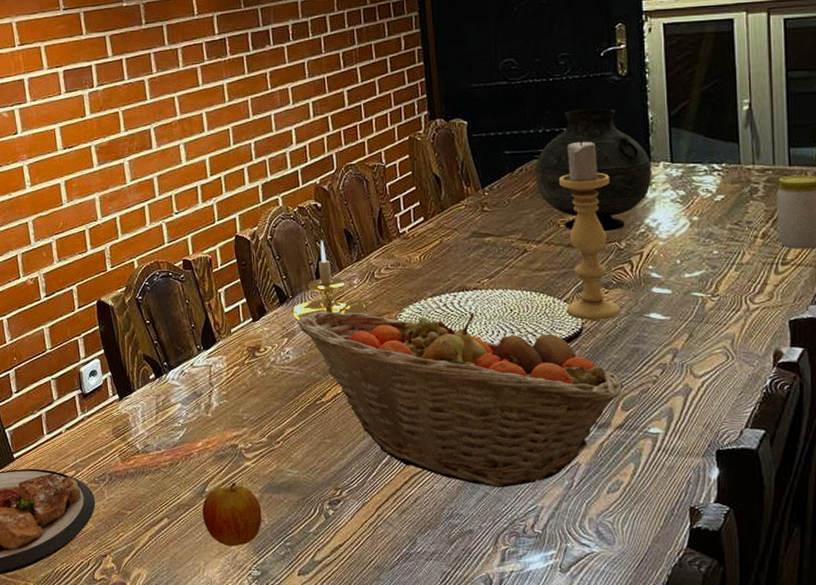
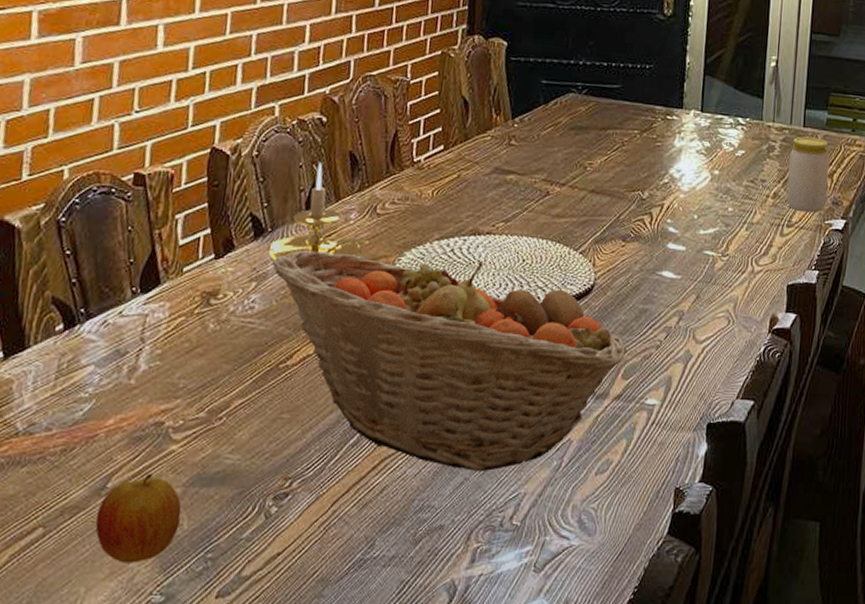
vase: present [535,109,652,231] -> none [569,45,684,179]
candle holder: present [559,140,620,320] -> none [581,77,643,276]

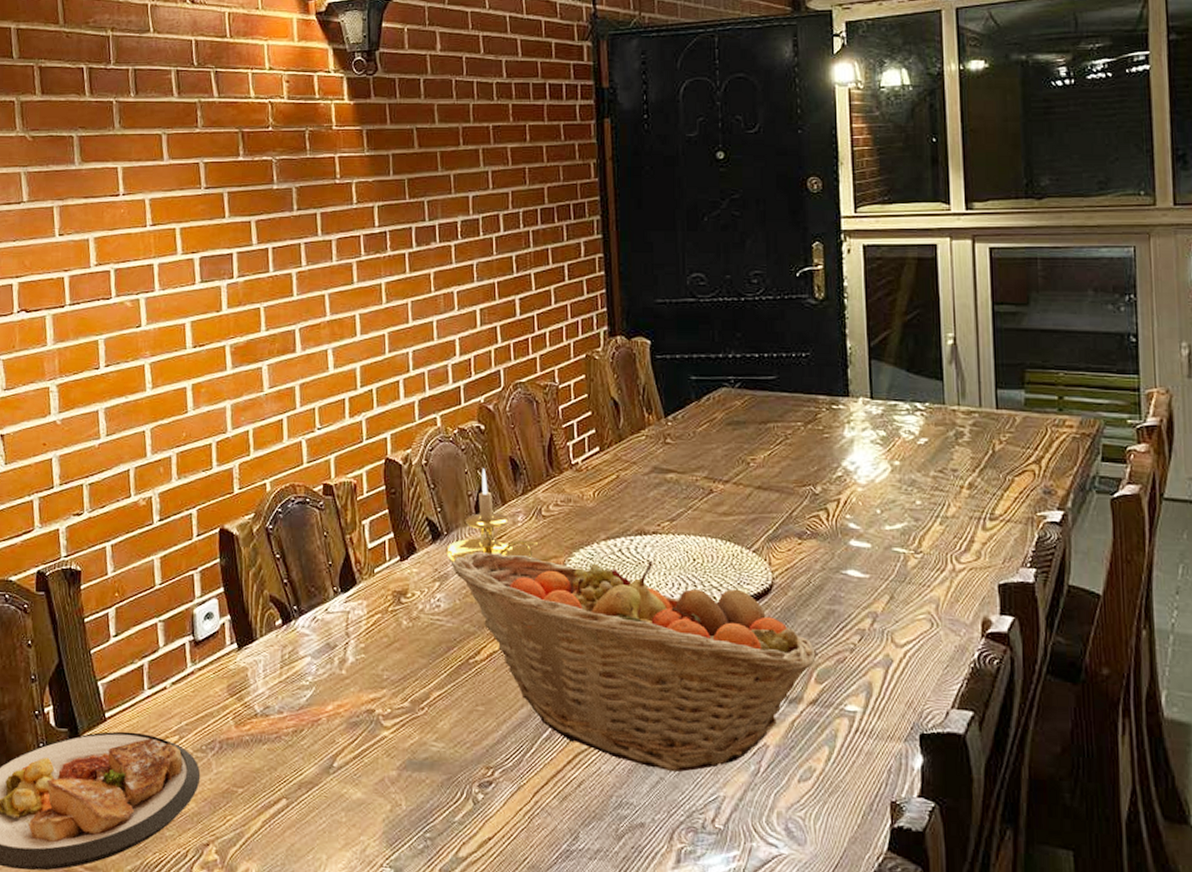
apple: present [95,473,182,563] -> none [329,756,399,837]
jar: present [786,136,830,213] -> none [984,419,1036,504]

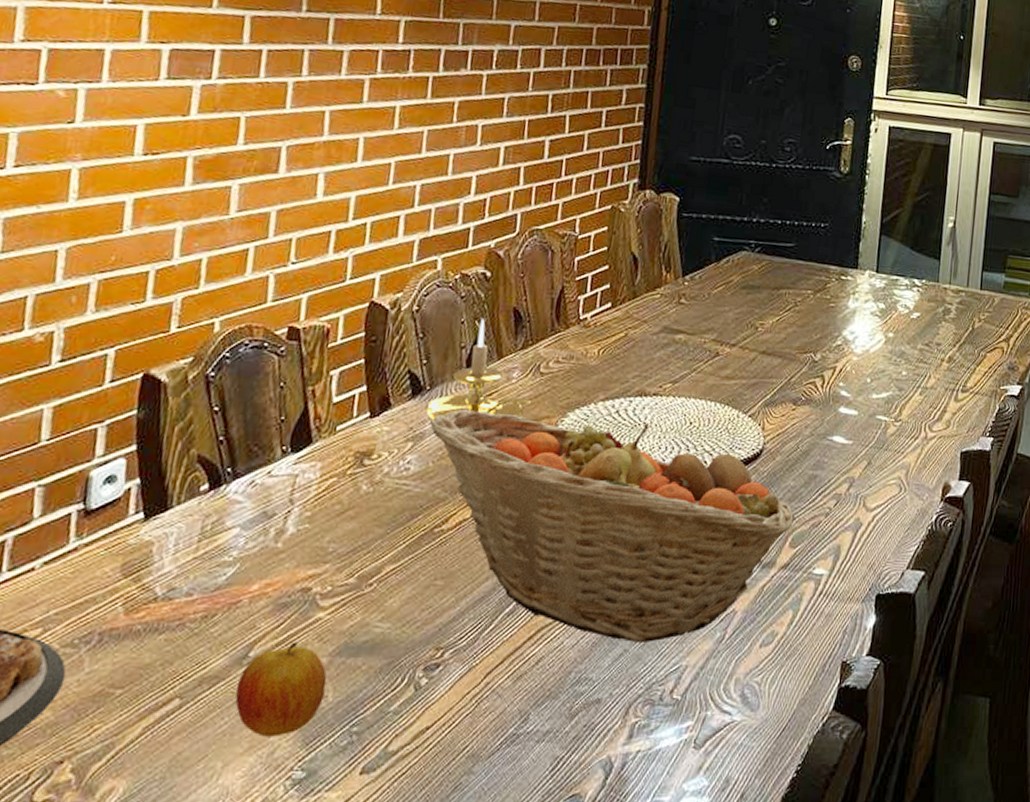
apple: none [329,756,399,837] -> present [235,641,327,737]

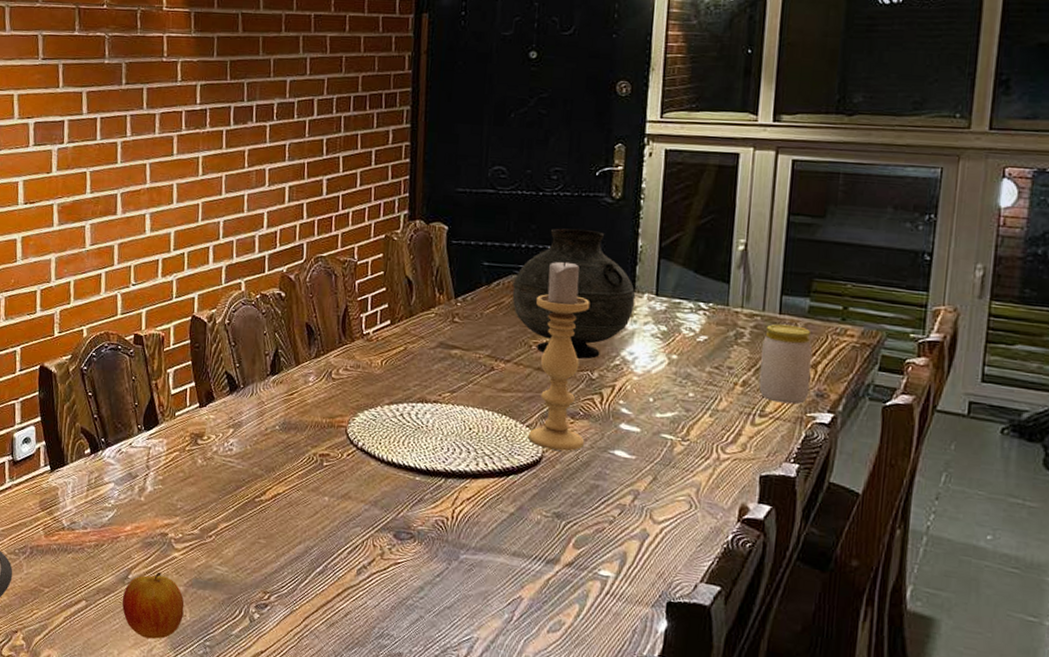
candle holder: present [424,319,531,422] -> none [240,332,326,414]
fruit basket: present [430,408,795,642] -> none [246,404,578,613]
vase: none [741,202,859,340] -> present [512,228,636,360]
candle holder: none [750,236,816,441] -> present [528,260,590,451]
jar: none [961,299,1006,378] -> present [758,324,813,404]

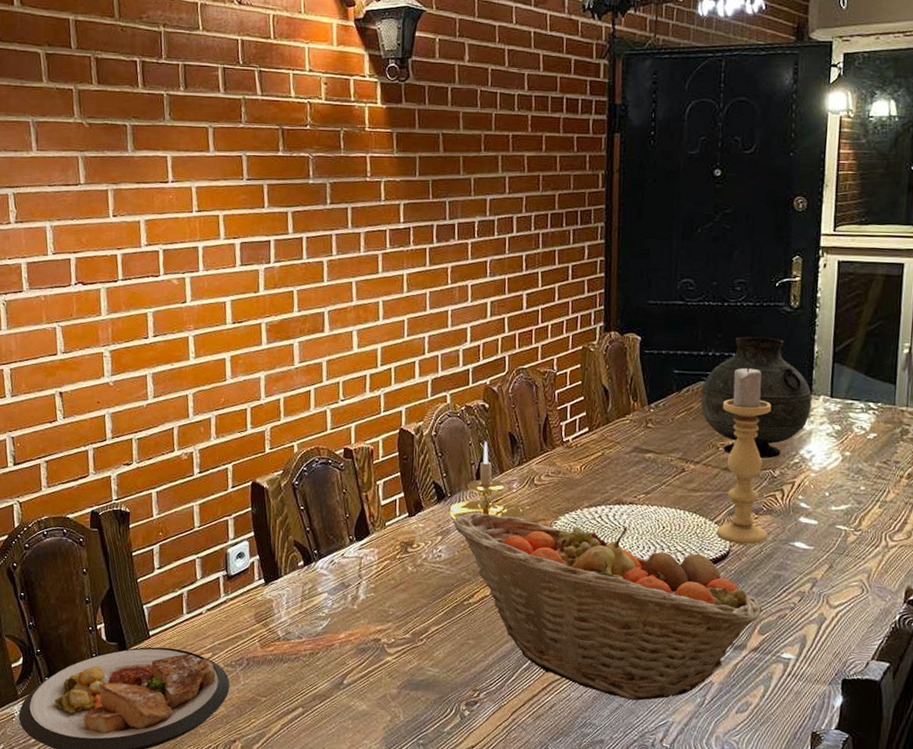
apple: present [122,572,185,639] -> none [338,676,398,741]
candle holder: none [240,332,326,414] -> present [448,441,529,521]
fruit basket: none [246,404,578,613] -> present [453,511,762,701]

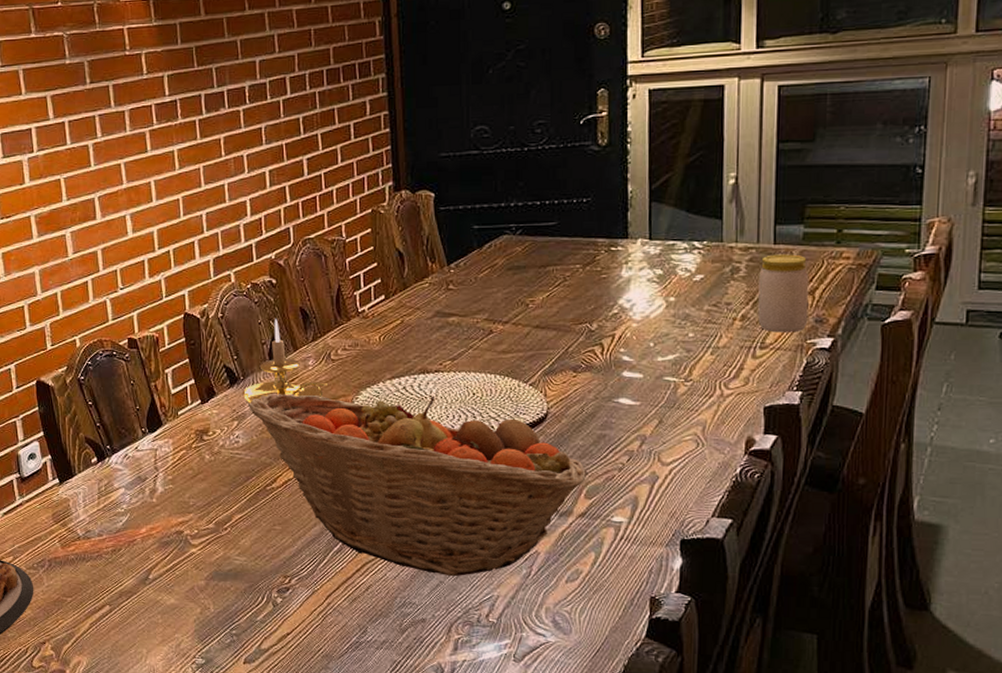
vase: present [701,336,813,459] -> none [505,181,629,312]
candle holder: present [717,366,772,545] -> none [530,214,588,405]

